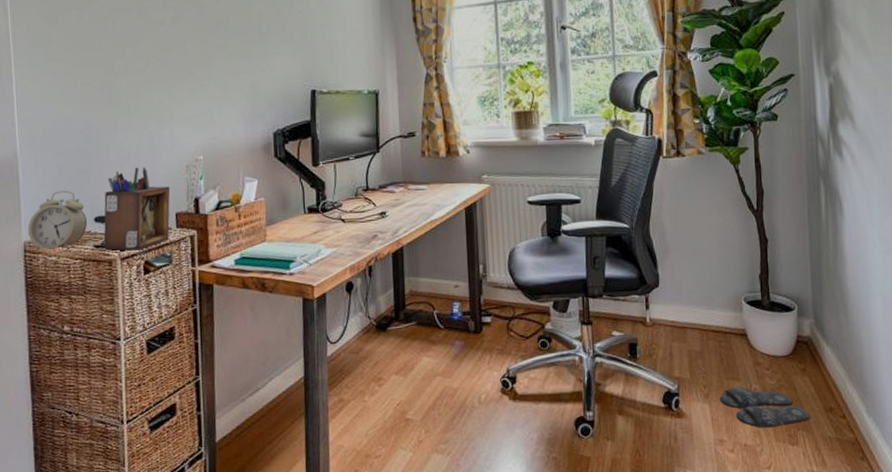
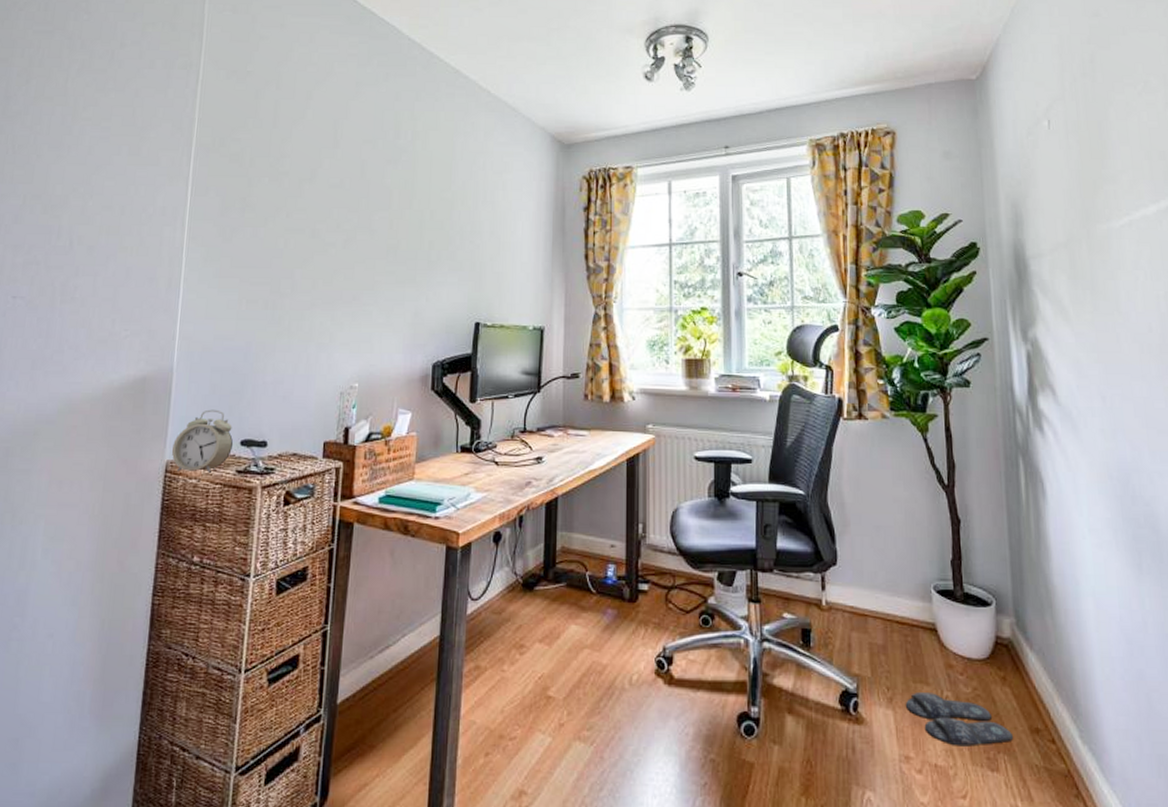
desk organizer: present [103,166,171,251] -> none [246,390,322,479]

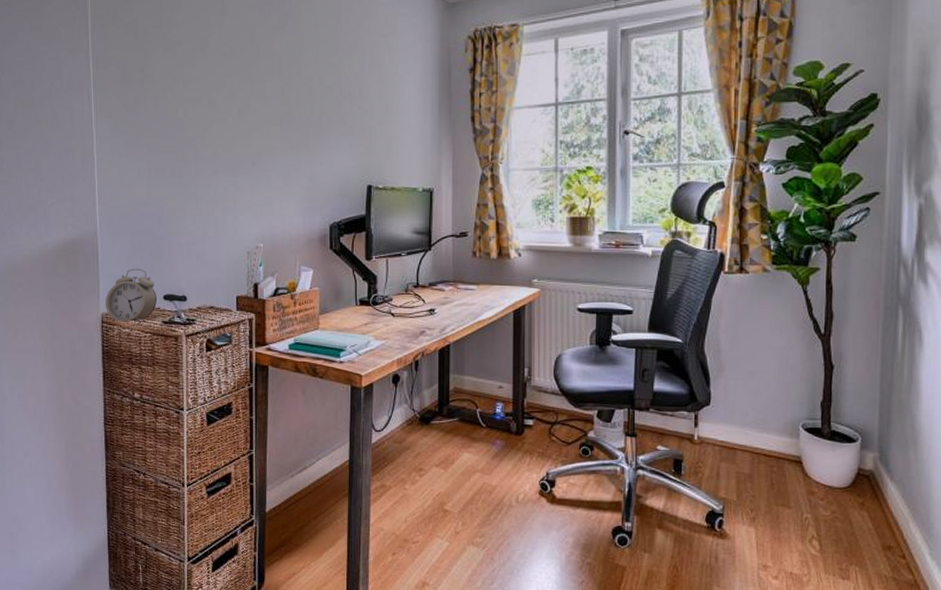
slippers: present [906,693,1012,747] -> none [768,514,865,559]

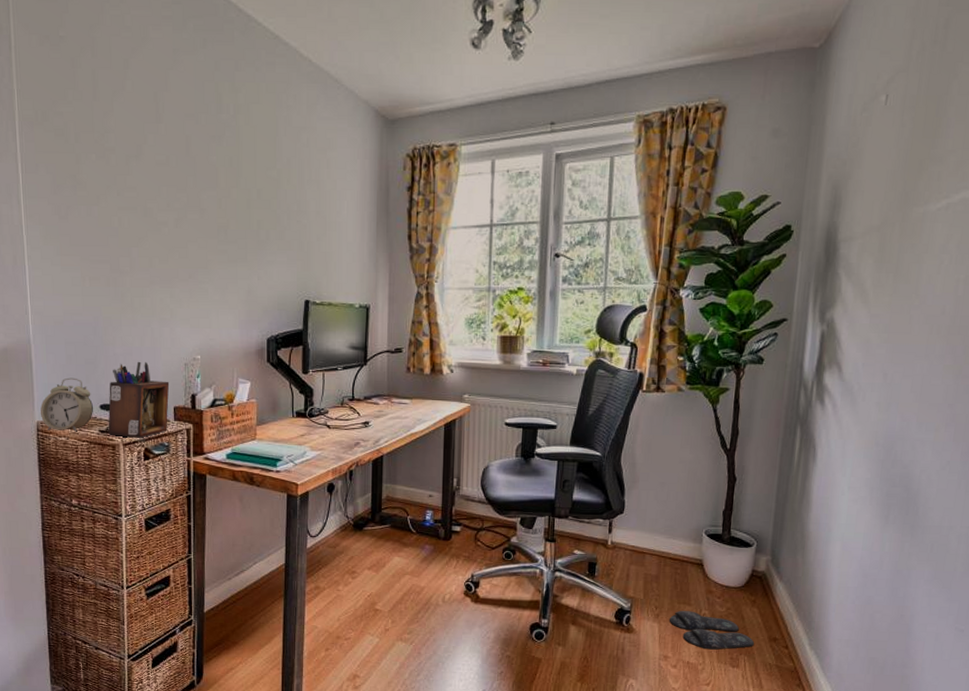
desk organizer: none [171,250,232,329] -> present [108,361,170,438]
slippers: none [768,514,865,559] -> present [670,611,754,650]

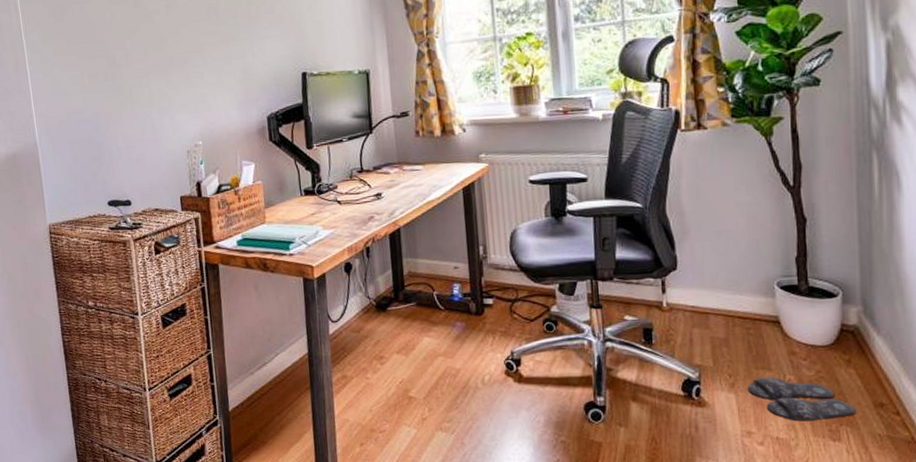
alarm clock: present [40,377,93,433] -> none [51,176,102,233]
desk organizer: present [108,361,170,438] -> none [115,153,176,233]

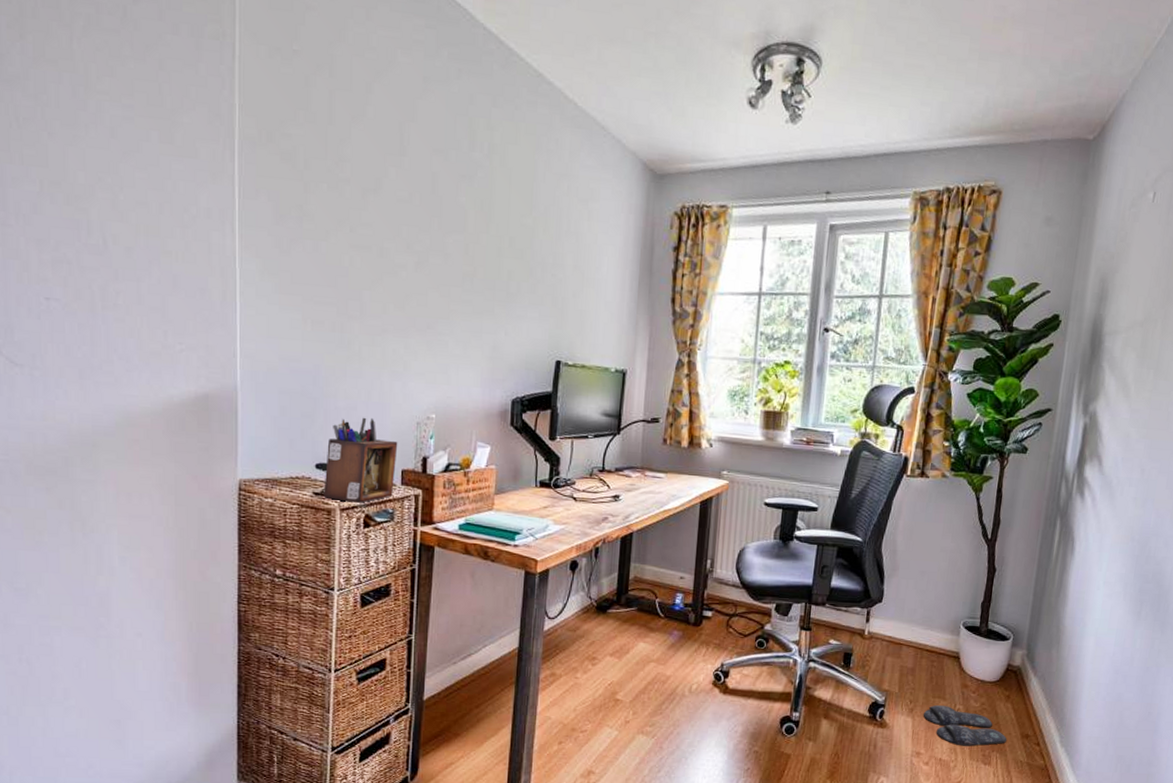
desk organizer: none [115,153,176,233] -> present [323,417,398,503]

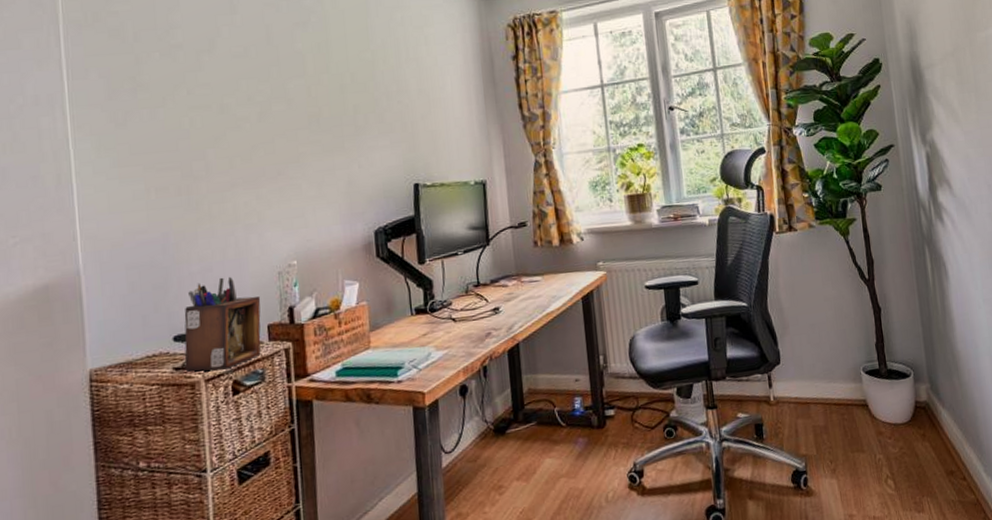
slippers: present [924,705,1006,746] -> none [847,458,933,498]

